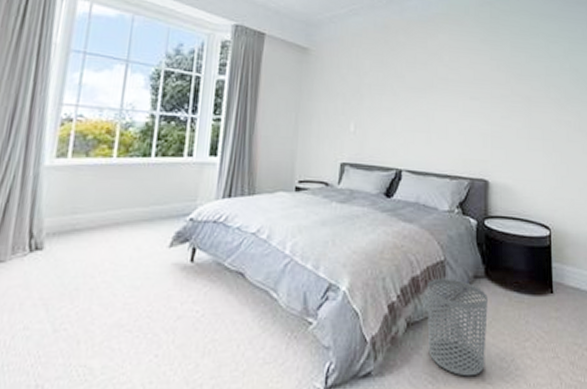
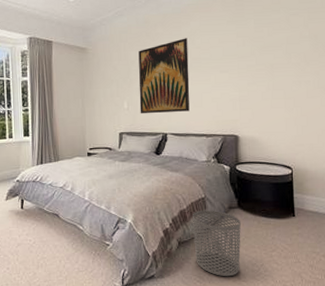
wall art: none [369,52,434,144] -> present [138,38,190,114]

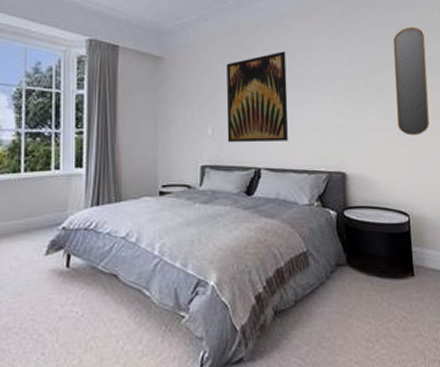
waste bin: present [193,210,241,277] -> none [292,268,351,358]
home mirror: none [282,9,313,103] -> present [393,26,430,136]

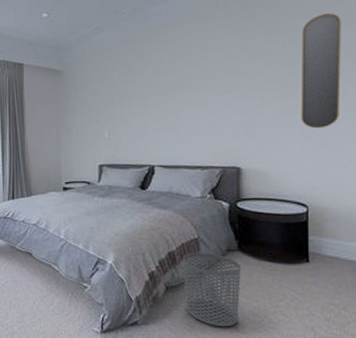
wall art: present [226,51,288,143] -> none [122,54,182,144]
waste bin: none [292,268,351,358] -> present [183,252,241,327]

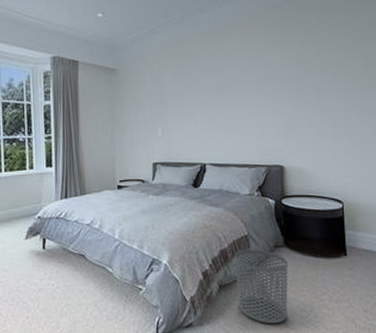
home mirror: present [300,12,341,129] -> none [330,28,365,131]

